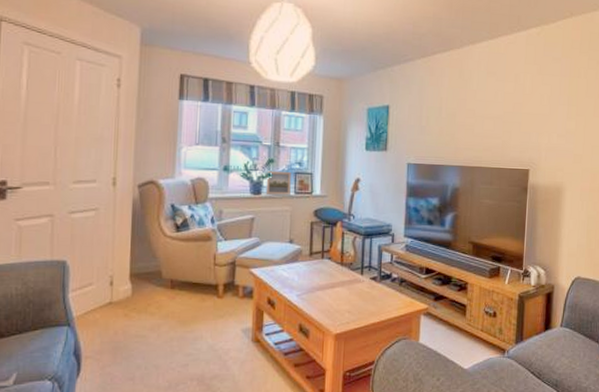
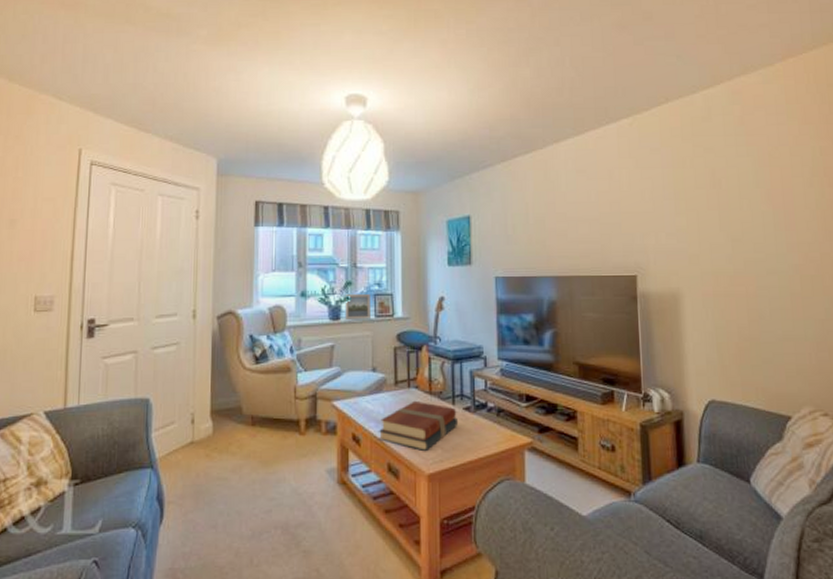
books: none [291,270,365,314] -> present [378,400,459,451]

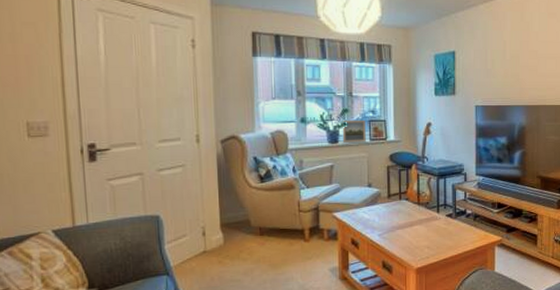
books: present [378,400,459,451] -> none [374,210,442,250]

